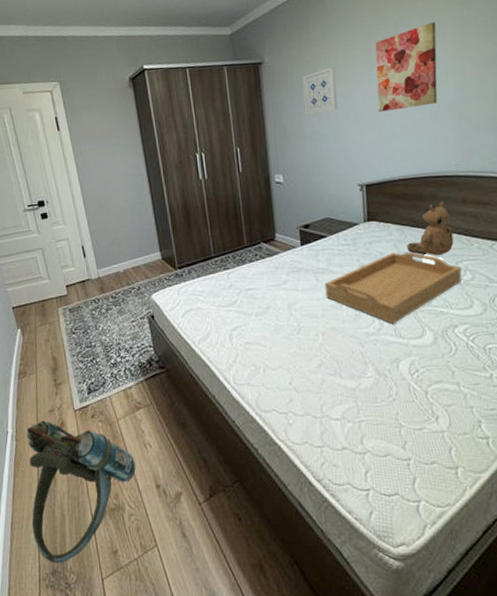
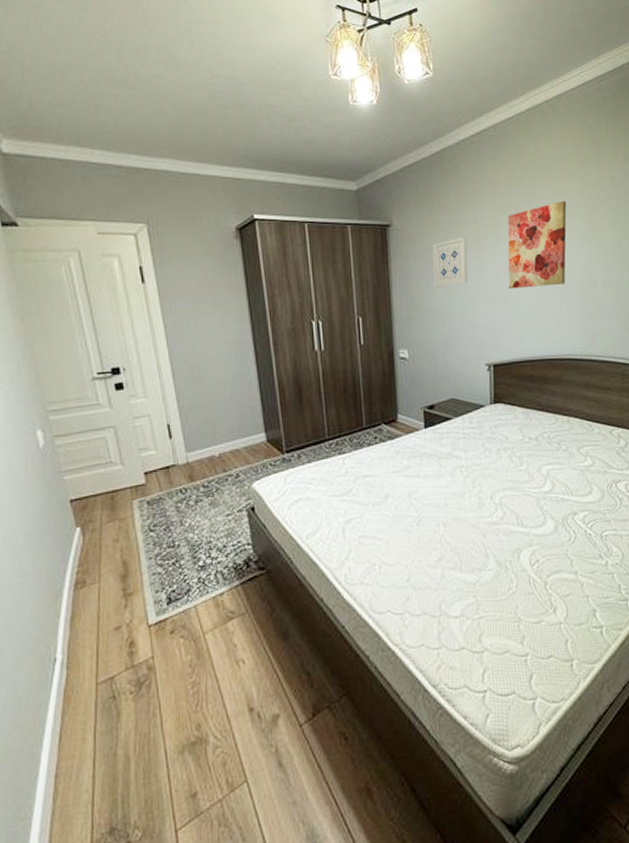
backpack: present [26,421,136,563] -> none [82,641,224,819]
serving tray: present [325,251,462,325] -> none [448,436,583,513]
teddy bear: present [407,201,455,256] -> none [532,385,578,441]

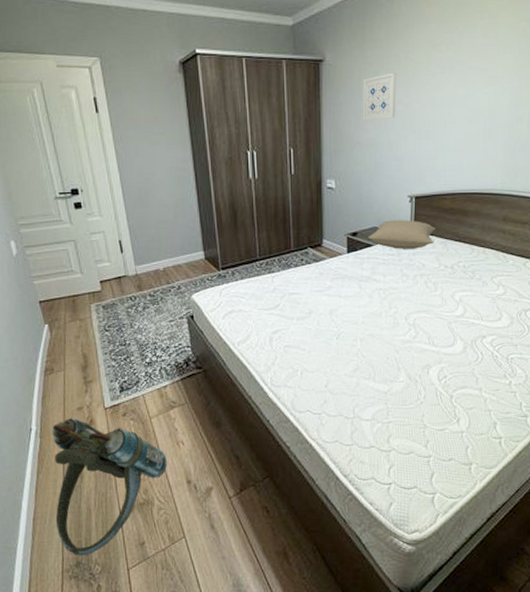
backpack: none [82,641,224,819] -> present [52,418,167,555]
pillow: none [446,389,516,422] -> present [368,220,435,249]
wall art: present [507,201,567,289] -> none [435,37,499,124]

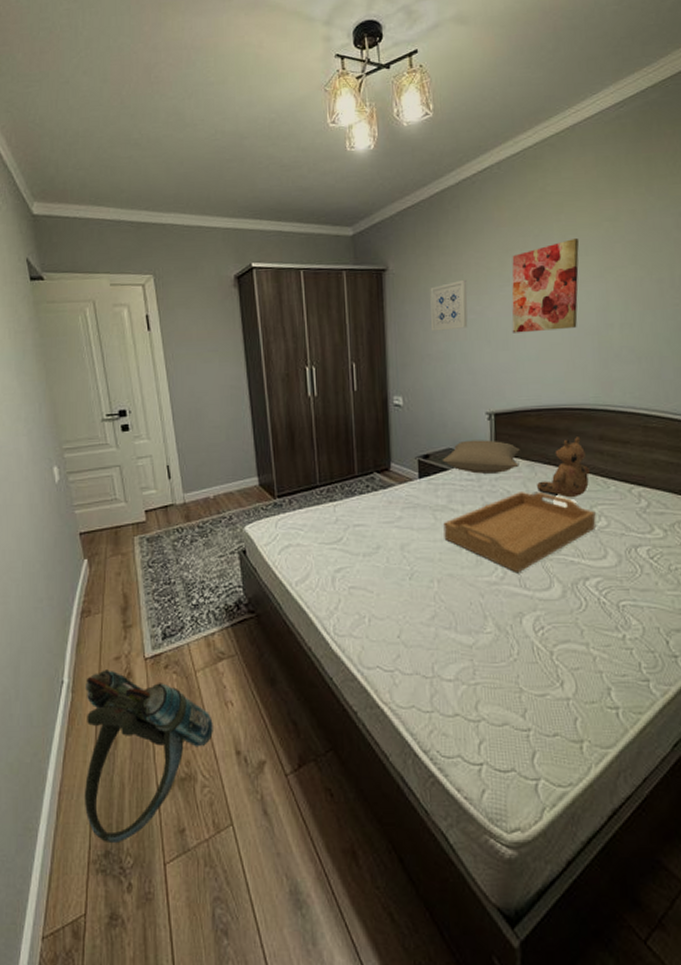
serving tray: none [367,265,495,333] -> present [443,491,596,574]
wall art: none [435,37,499,124] -> present [512,239,580,333]
teddy bear: none [448,218,494,270] -> present [537,437,591,498]

